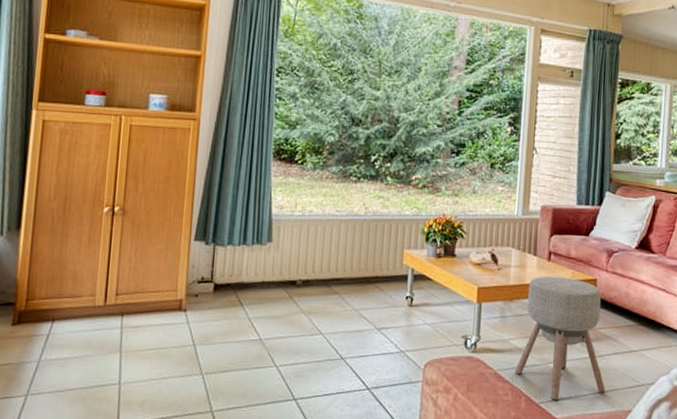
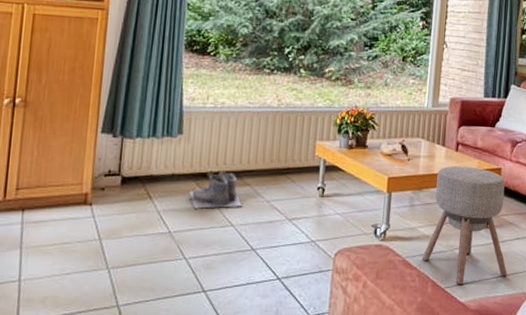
boots: none [279,277,332,317] -> present [189,169,243,209]

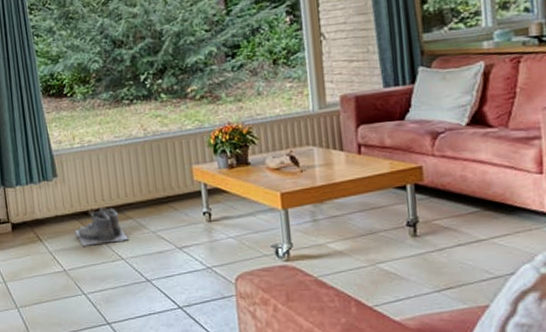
ottoman: present [422,165,508,284] -> none [337,169,453,302]

